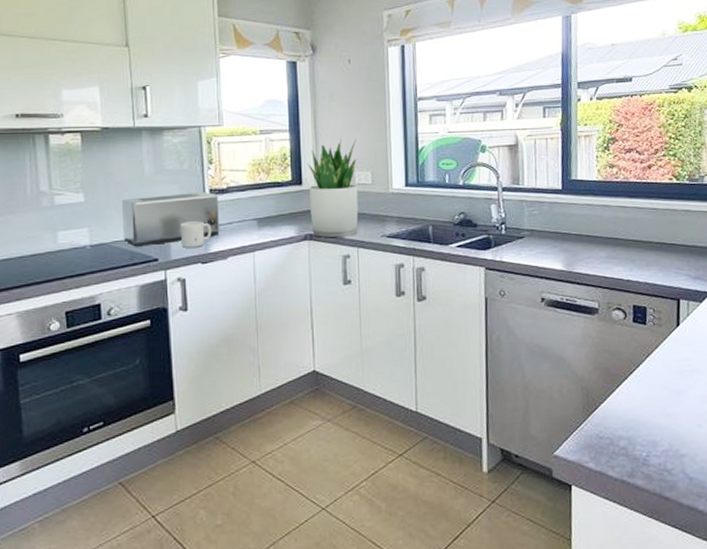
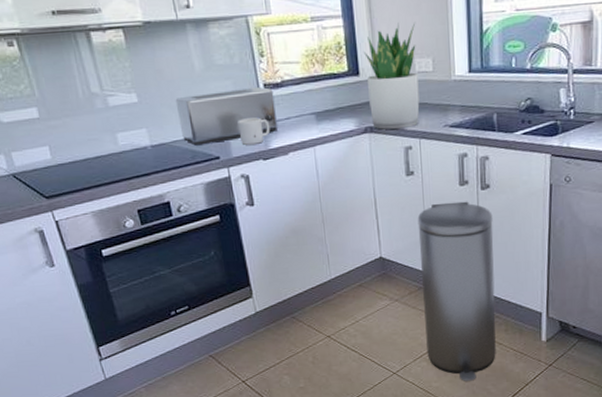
pedal bin: none [353,313,435,521] -> present [417,201,496,381]

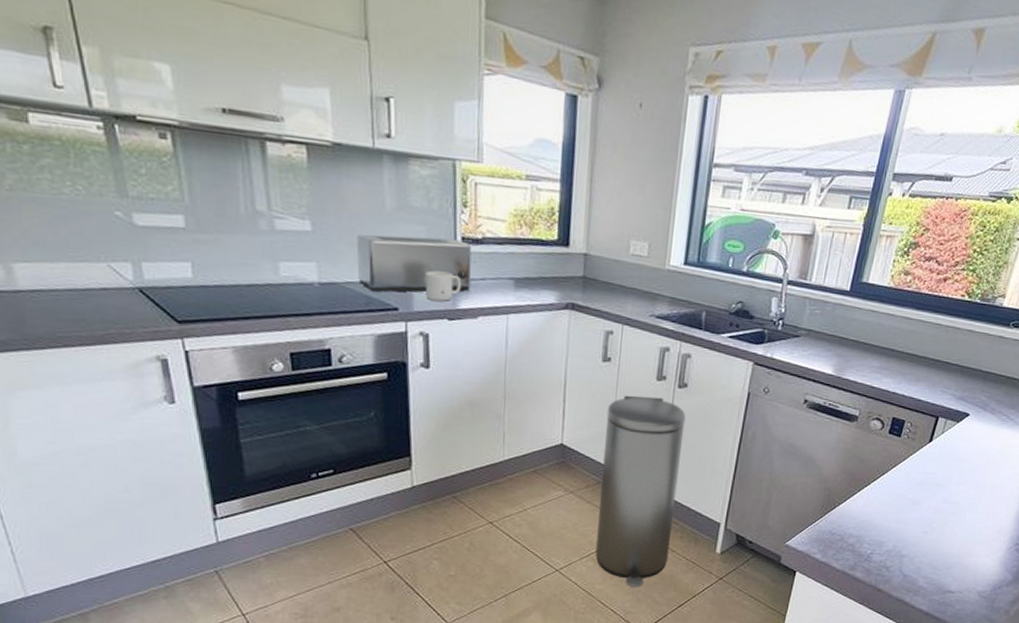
planter: present [364,23,420,130] -> none [574,199,636,312]

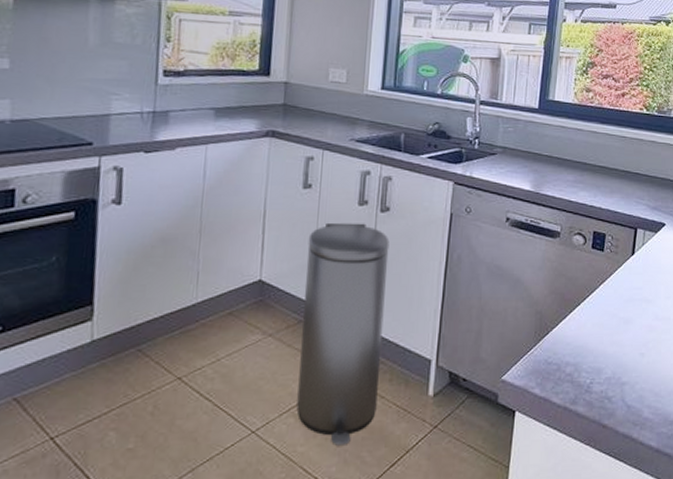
toaster: present [356,234,472,293] -> none [53,70,173,127]
mug: present [425,270,462,302] -> none [122,103,161,134]

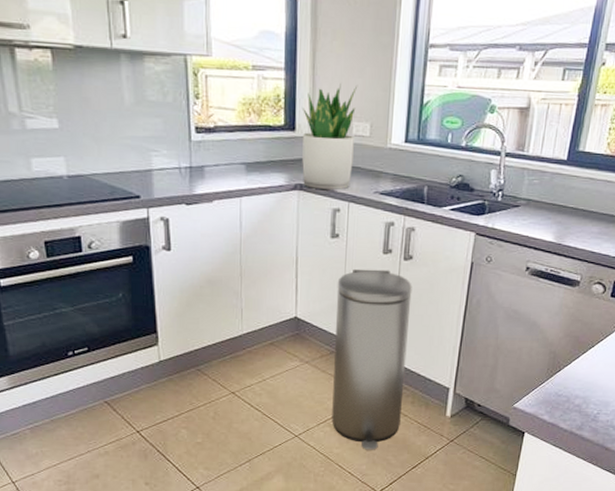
planter: none [275,31,334,138] -> present [302,83,357,191]

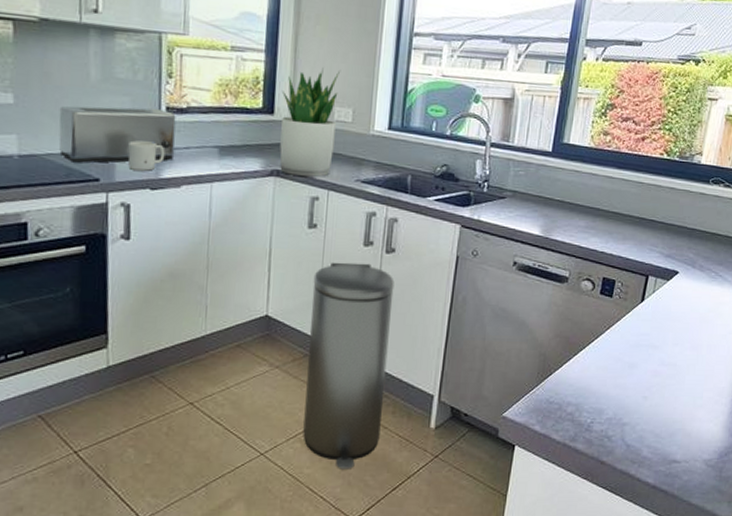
toaster: none [99,128,206,182] -> present [58,106,176,164]
mug: none [163,159,197,188] -> present [127,140,165,171]

